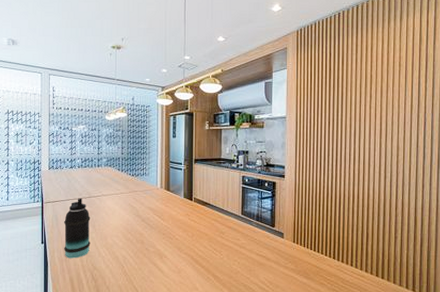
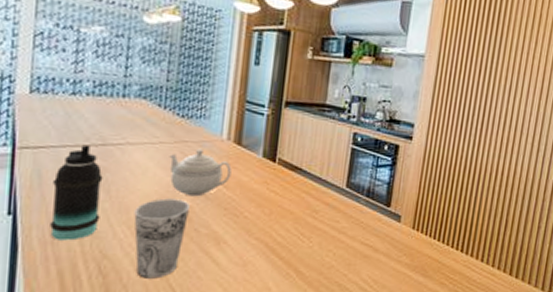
cup: none [110,229,141,282] -> present [134,198,190,279]
teapot: none [127,195,165,227] -> present [169,148,232,197]

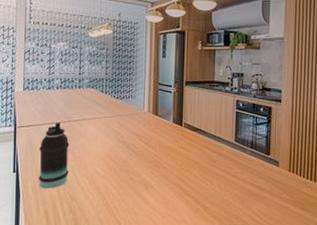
cup: present [134,198,190,279] -> none [90,156,126,215]
teapot: present [169,148,232,197] -> none [110,119,152,154]

